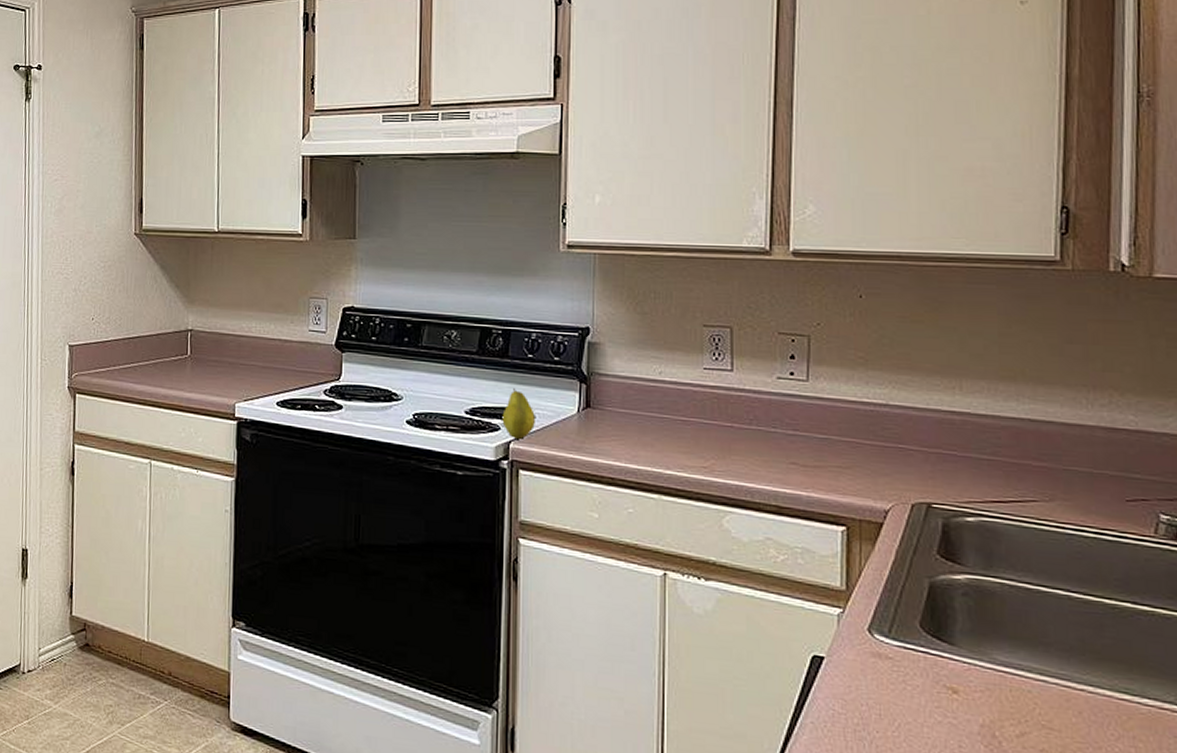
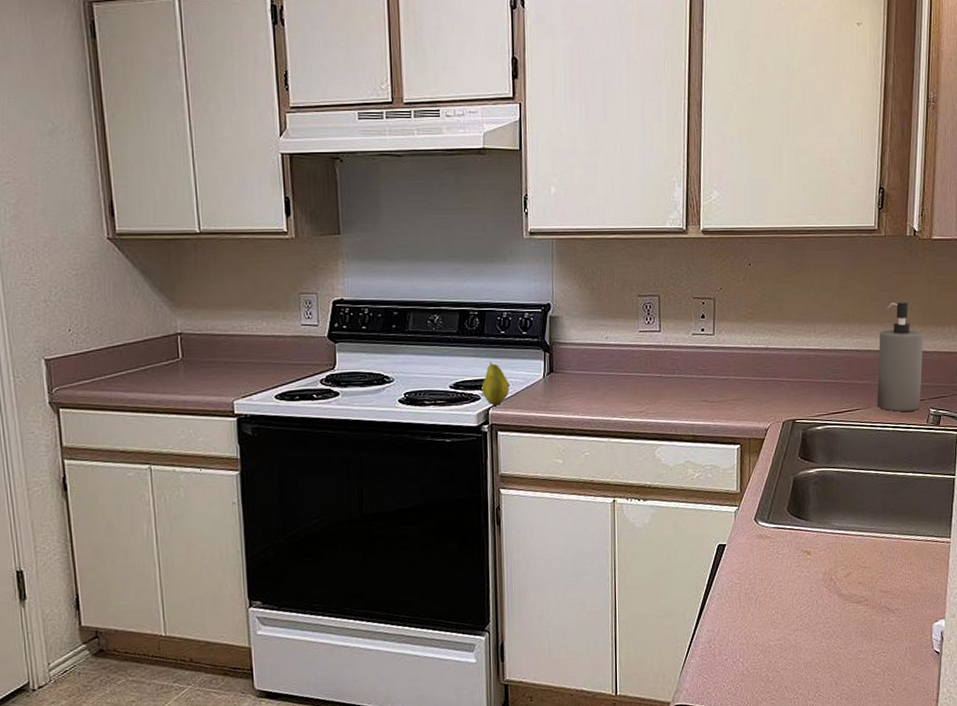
soap dispenser: none [1065,360,1144,514] -> present [877,302,923,412]

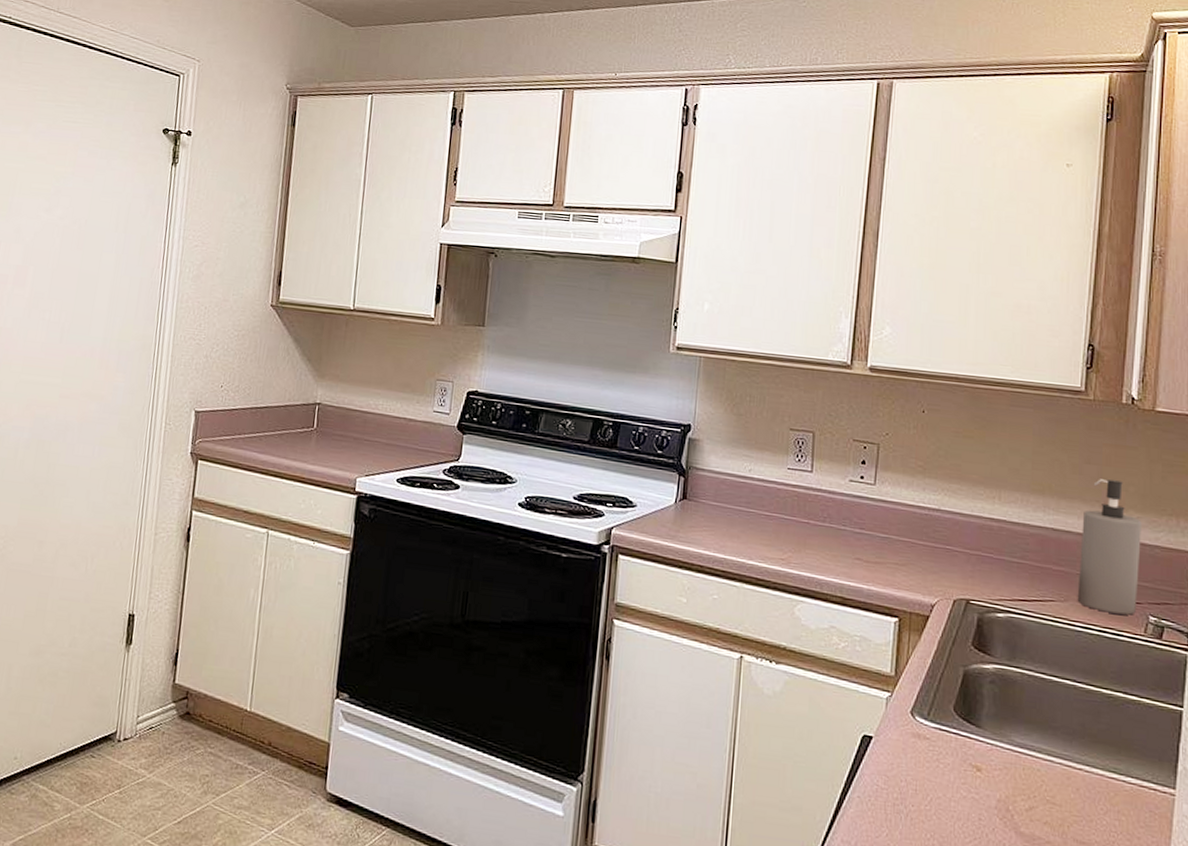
fruit: present [481,361,509,407] -> none [606,476,637,527]

